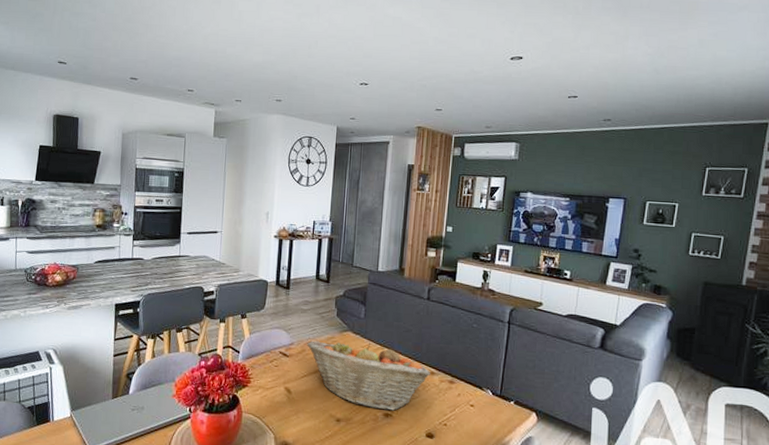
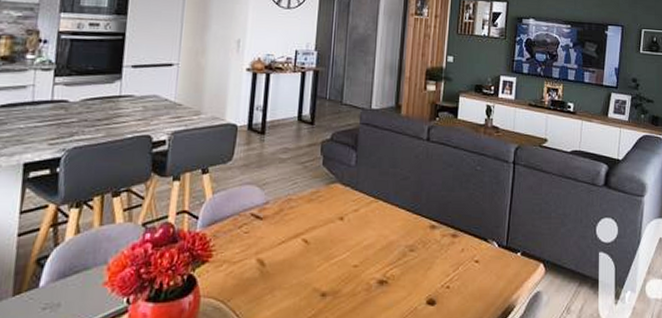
fruit basket: present [307,340,430,411] -> none [286,194,431,276]

